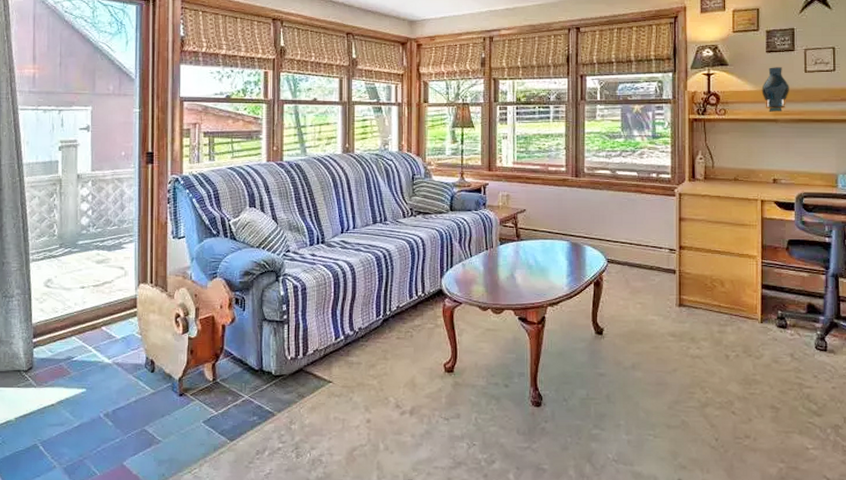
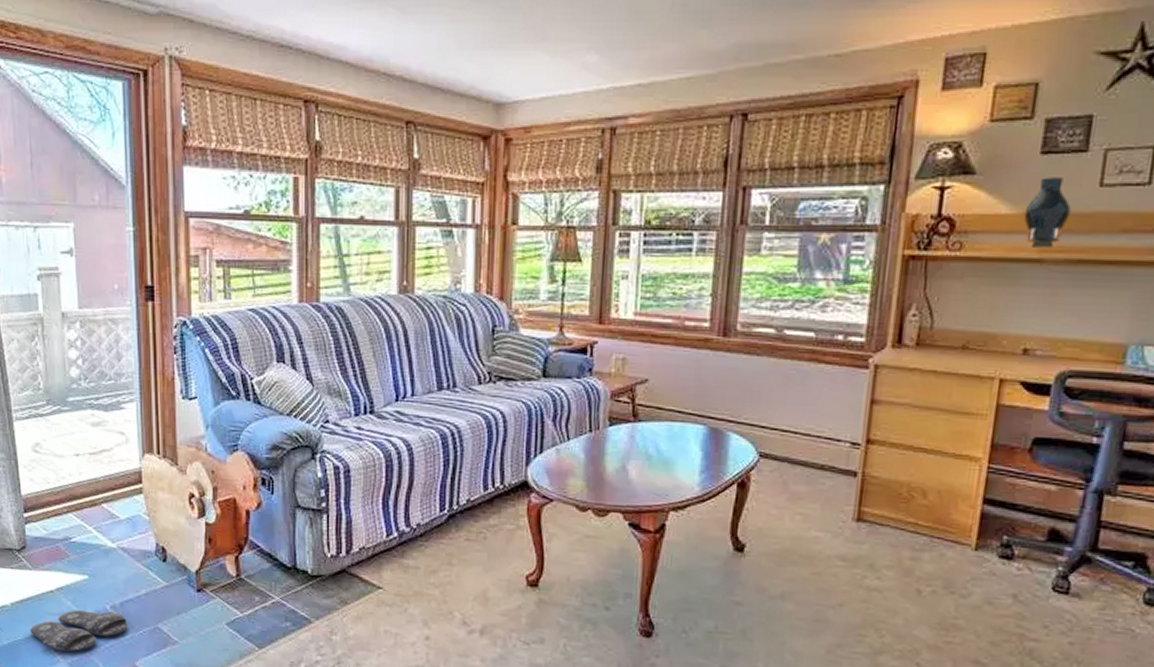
slippers: none [31,419,119,458] -> present [30,610,128,652]

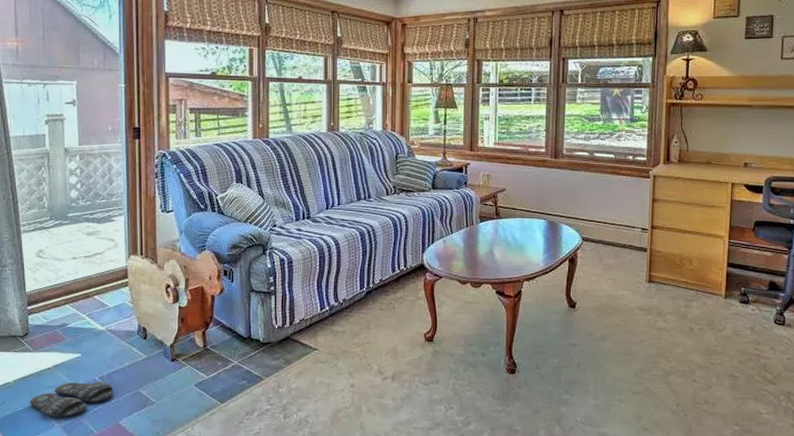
vase: present [1023,177,1071,249] -> none [738,53,765,99]

